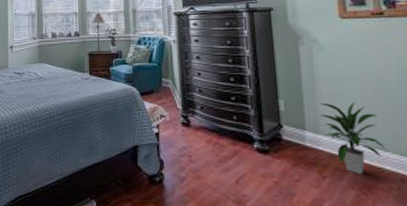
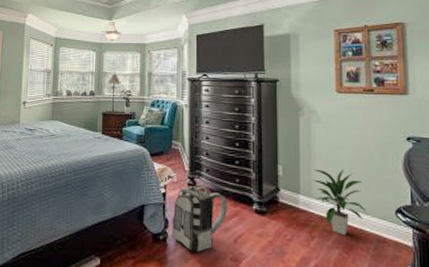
backpack: none [167,124,226,194] -> present [172,185,227,252]

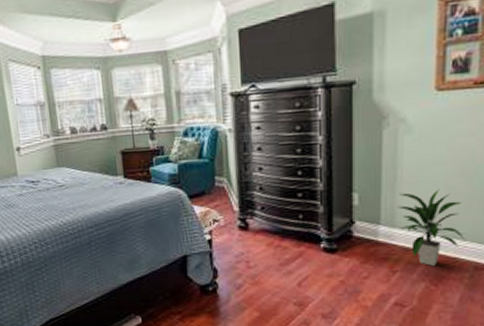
backpack: present [172,185,227,252] -> none [222,226,289,300]

